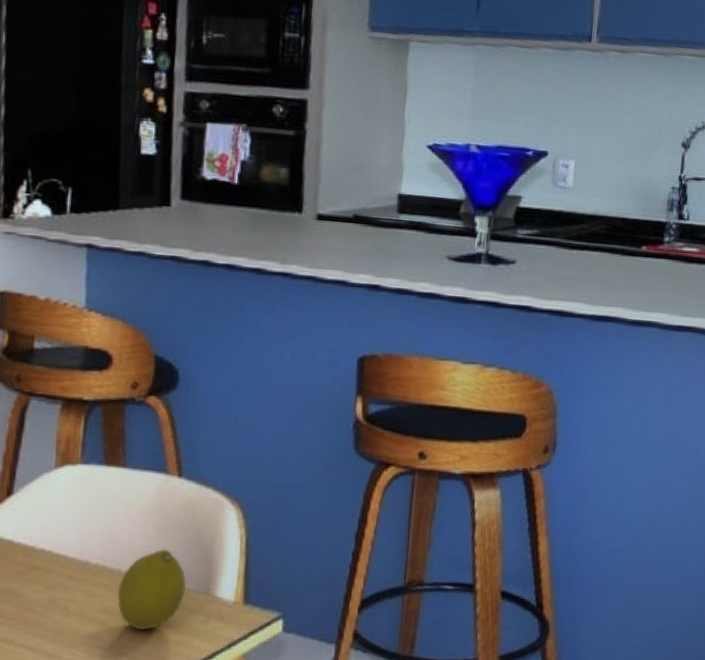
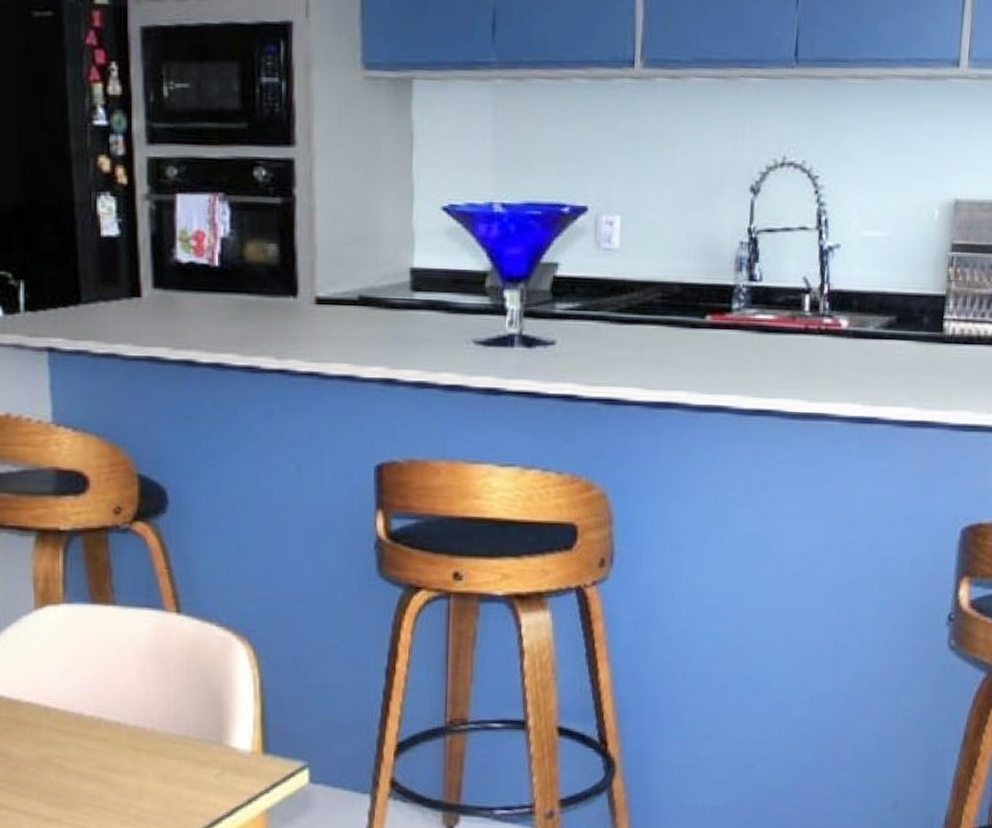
fruit: present [117,549,186,631] -> none [118,696,195,788]

